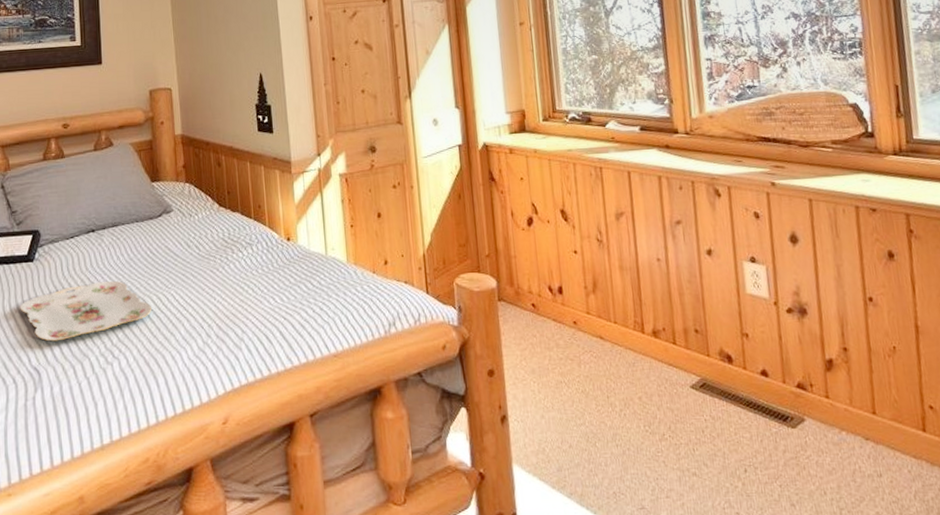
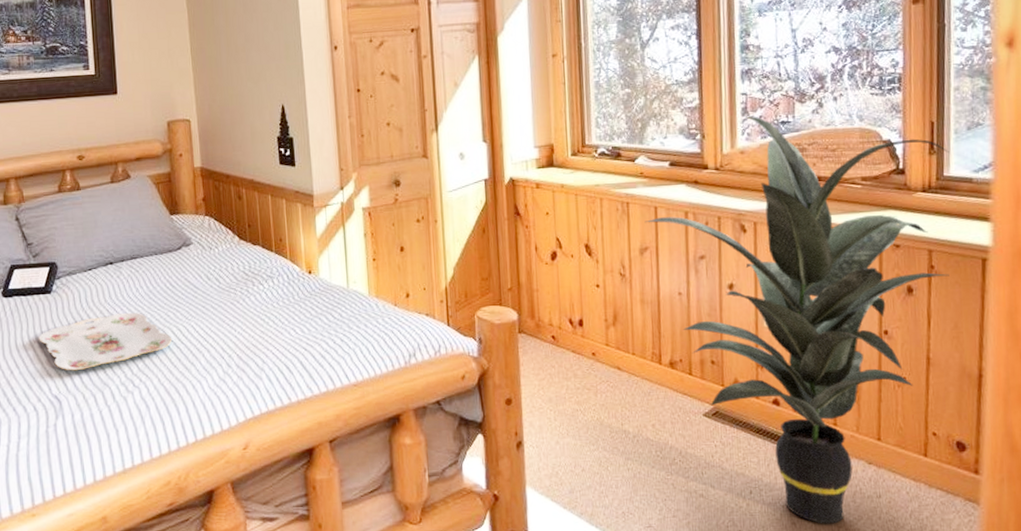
indoor plant: none [619,80,930,506] -> present [645,115,949,524]

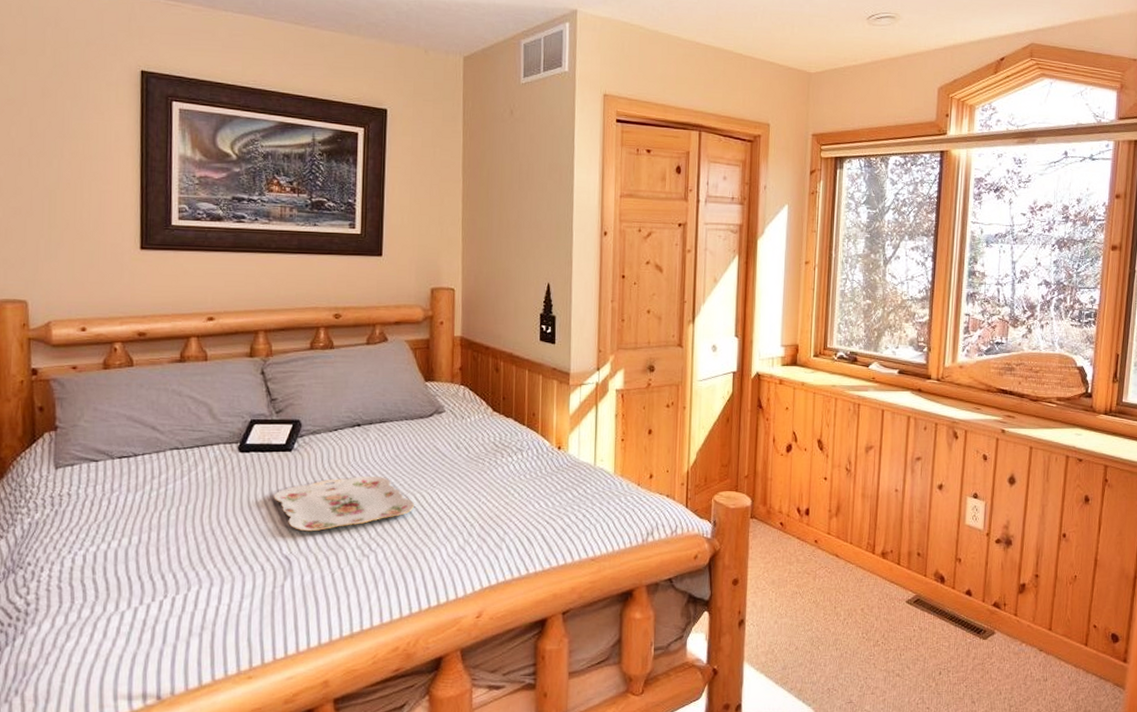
indoor plant: present [645,115,949,524] -> none [872,333,1129,703]

